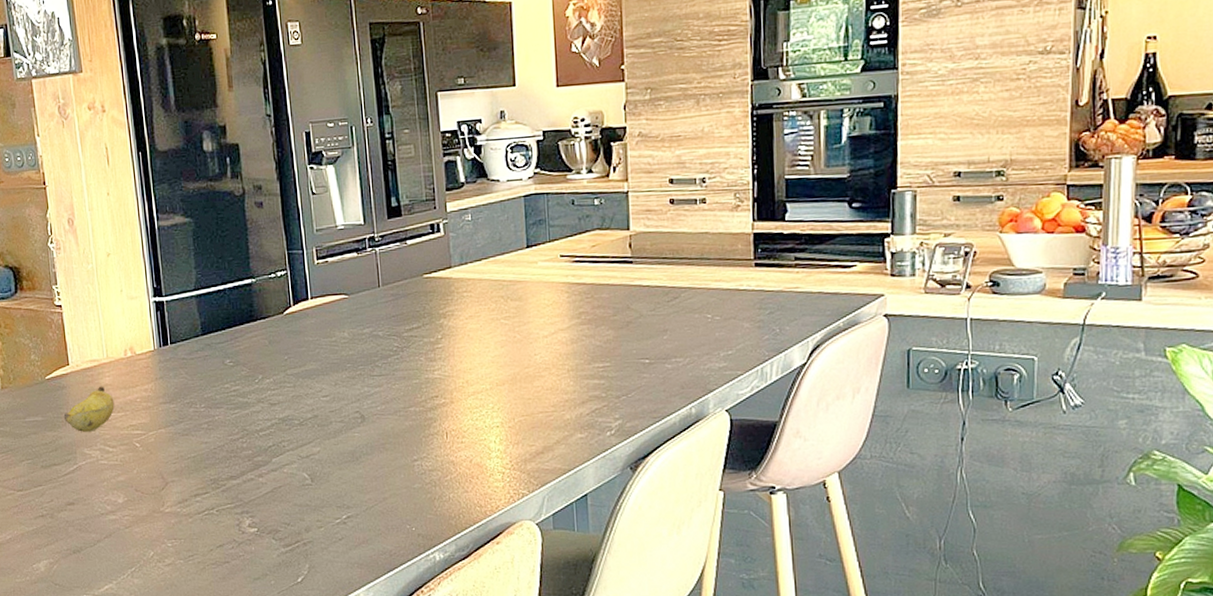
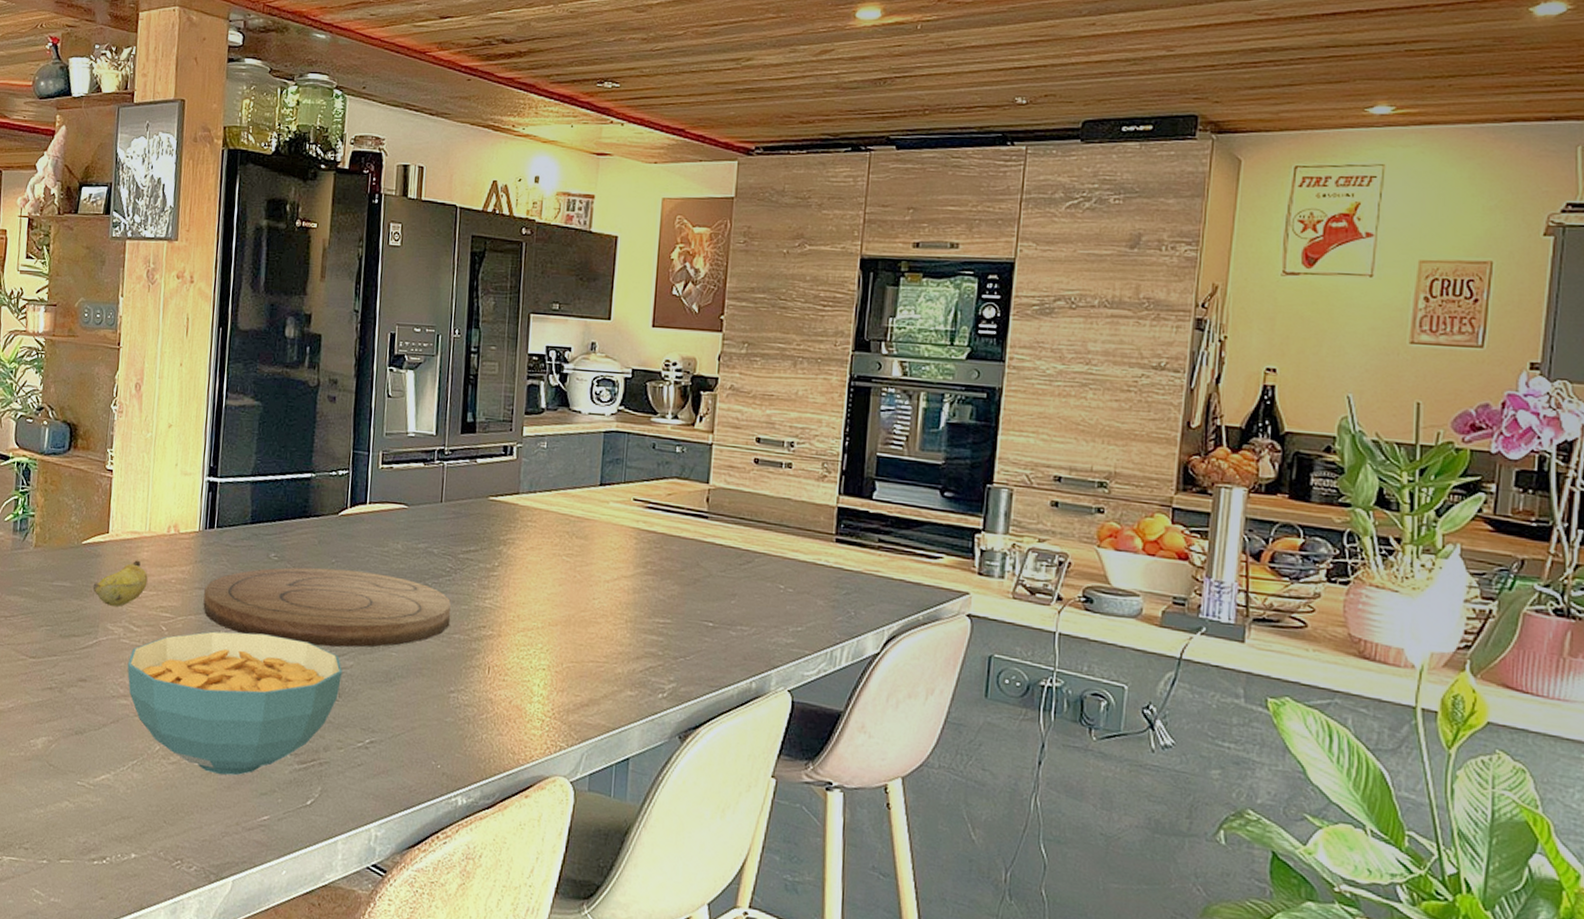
cereal bowl: none [109,435,312,569] -> present [127,631,342,776]
cutting board: none [169,363,404,439] -> present [203,567,451,647]

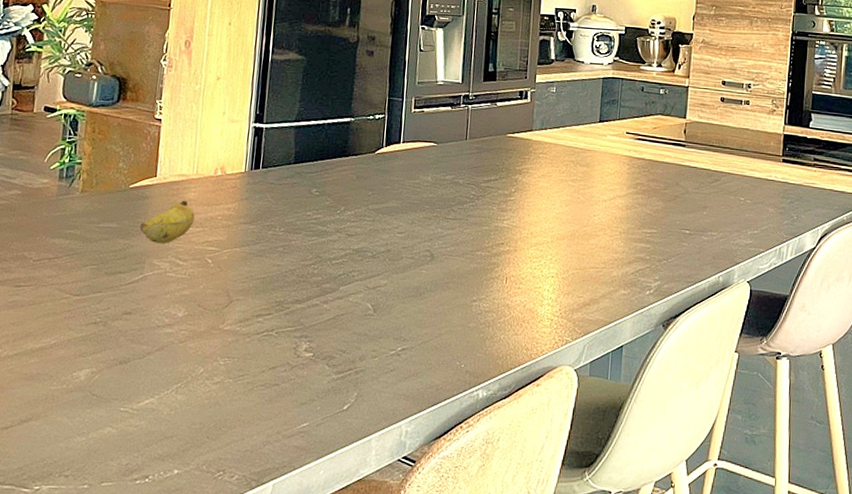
cereal bowl: present [127,631,342,776] -> none [172,260,377,390]
cutting board: present [203,567,451,647] -> none [247,200,474,269]

